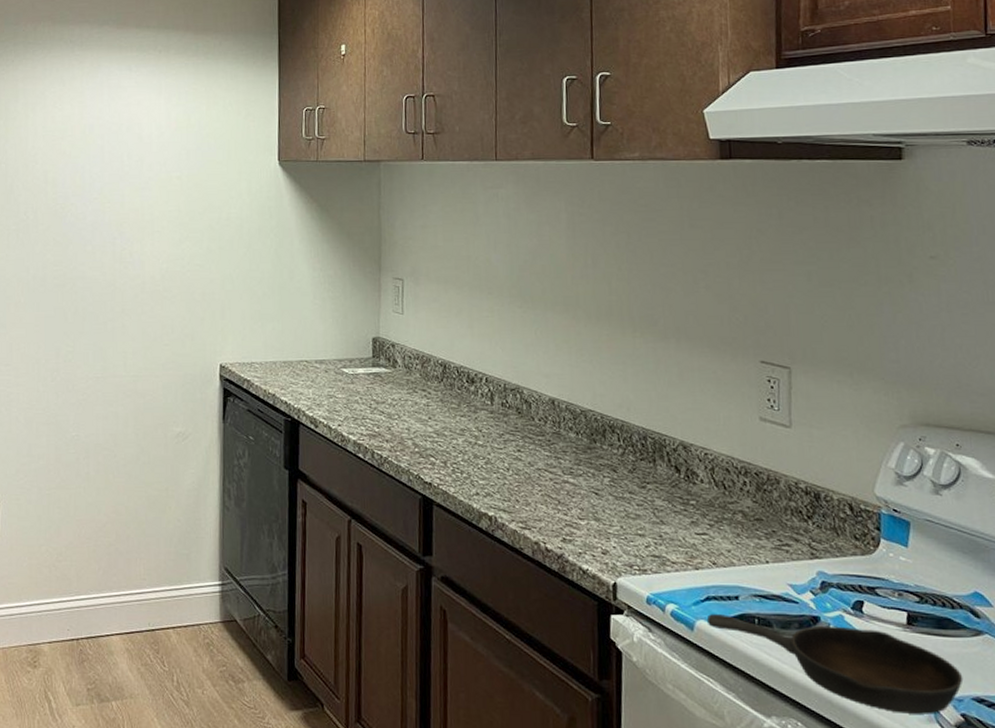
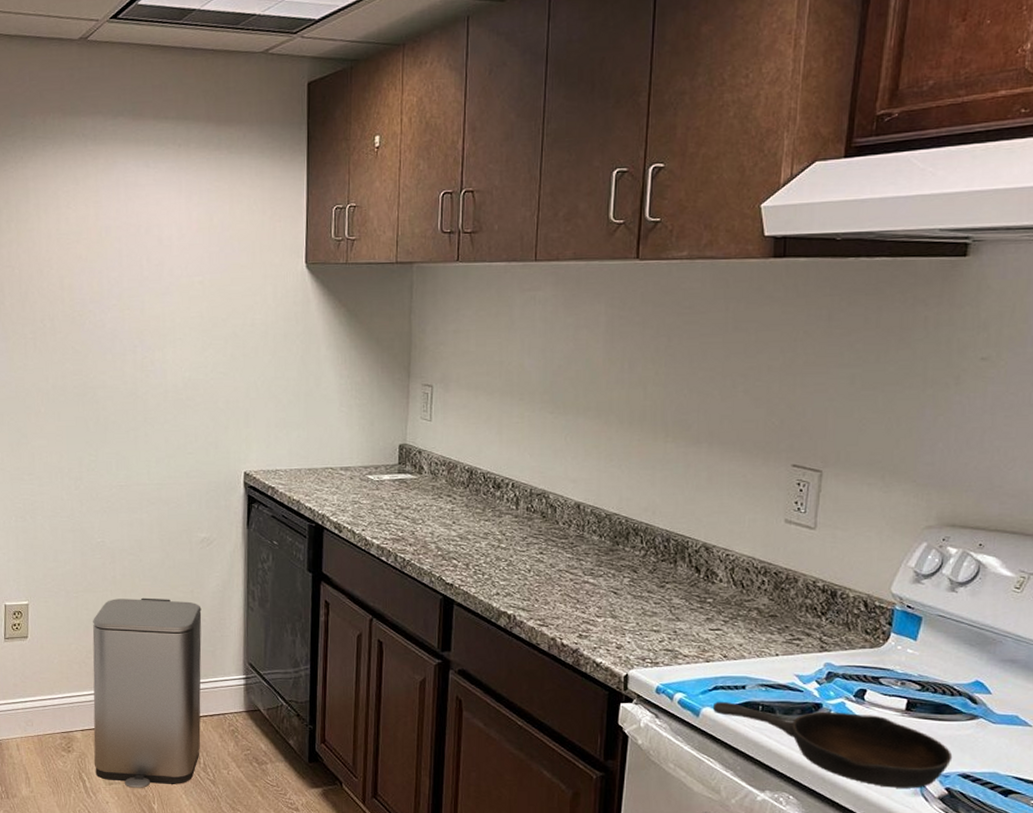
pedal bin: none [60,495,177,711] -> present [92,597,202,789]

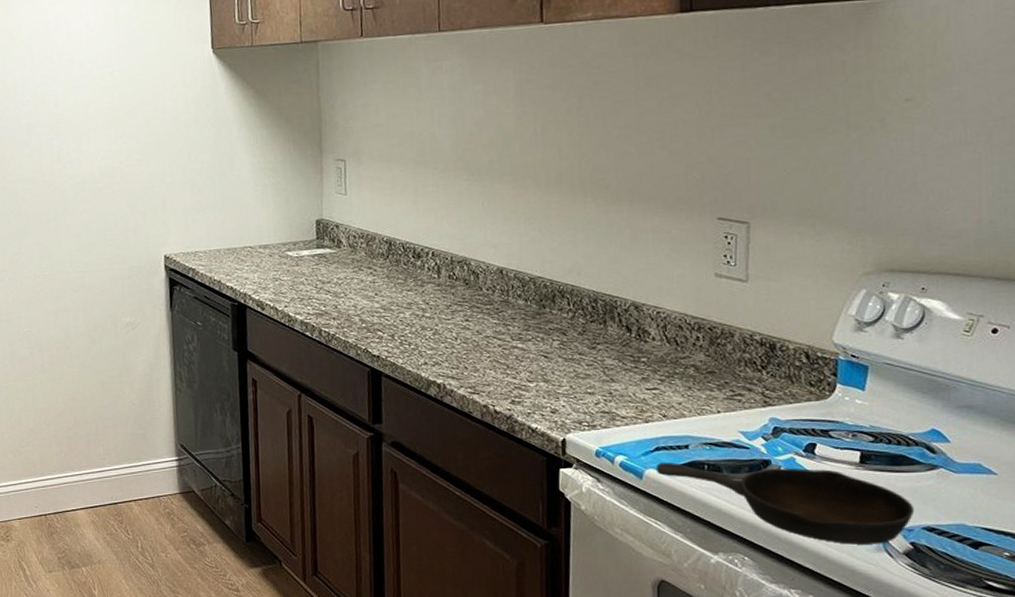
pedal bin: present [92,597,202,789] -> none [24,384,137,576]

